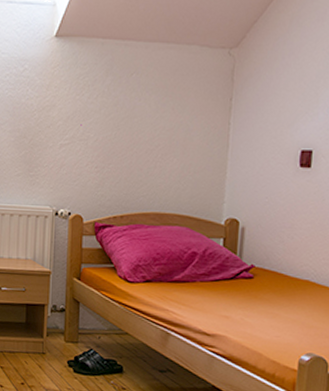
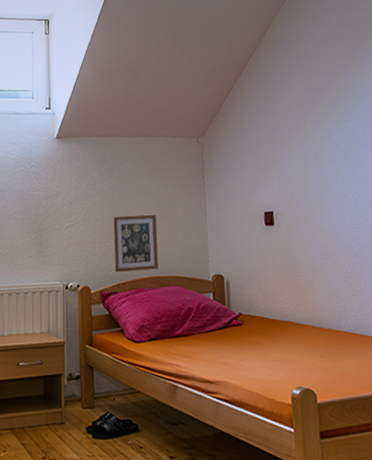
picture frame: none [113,138,167,205] -> present [113,215,159,273]

